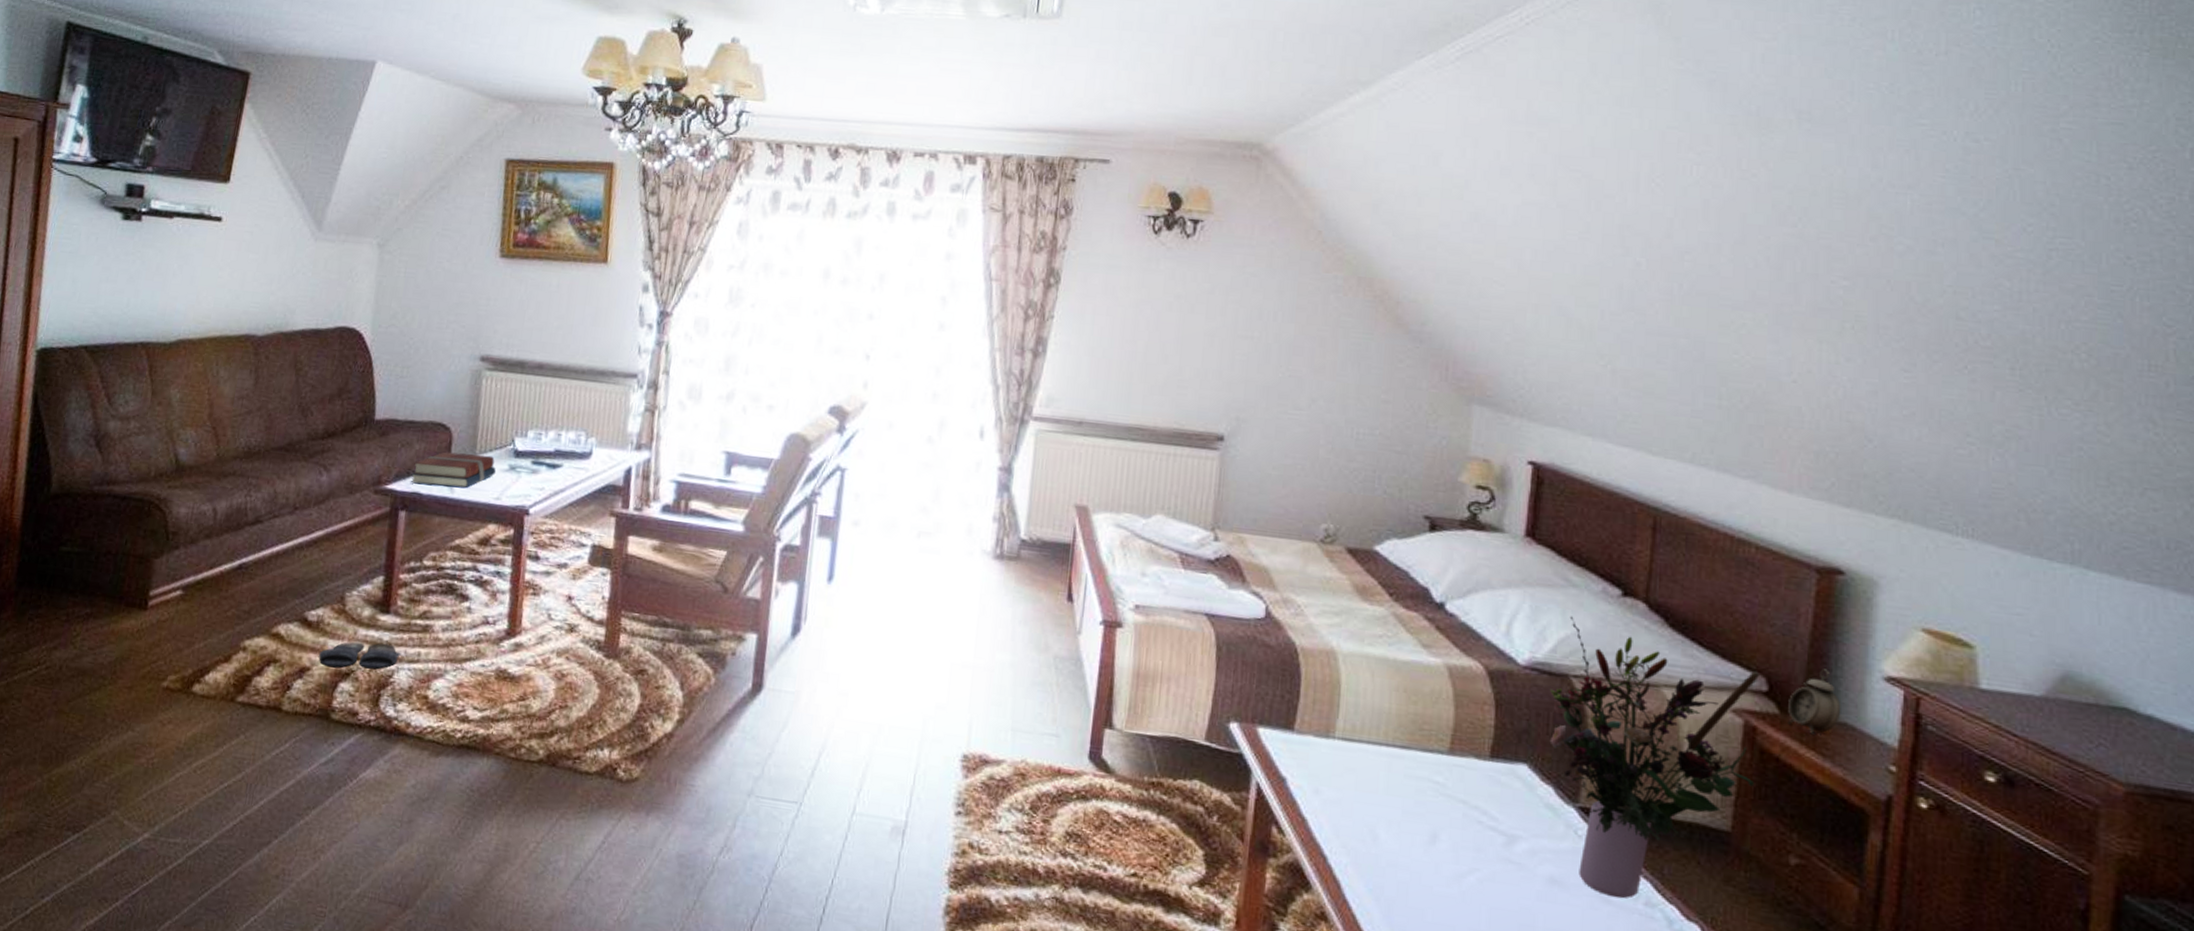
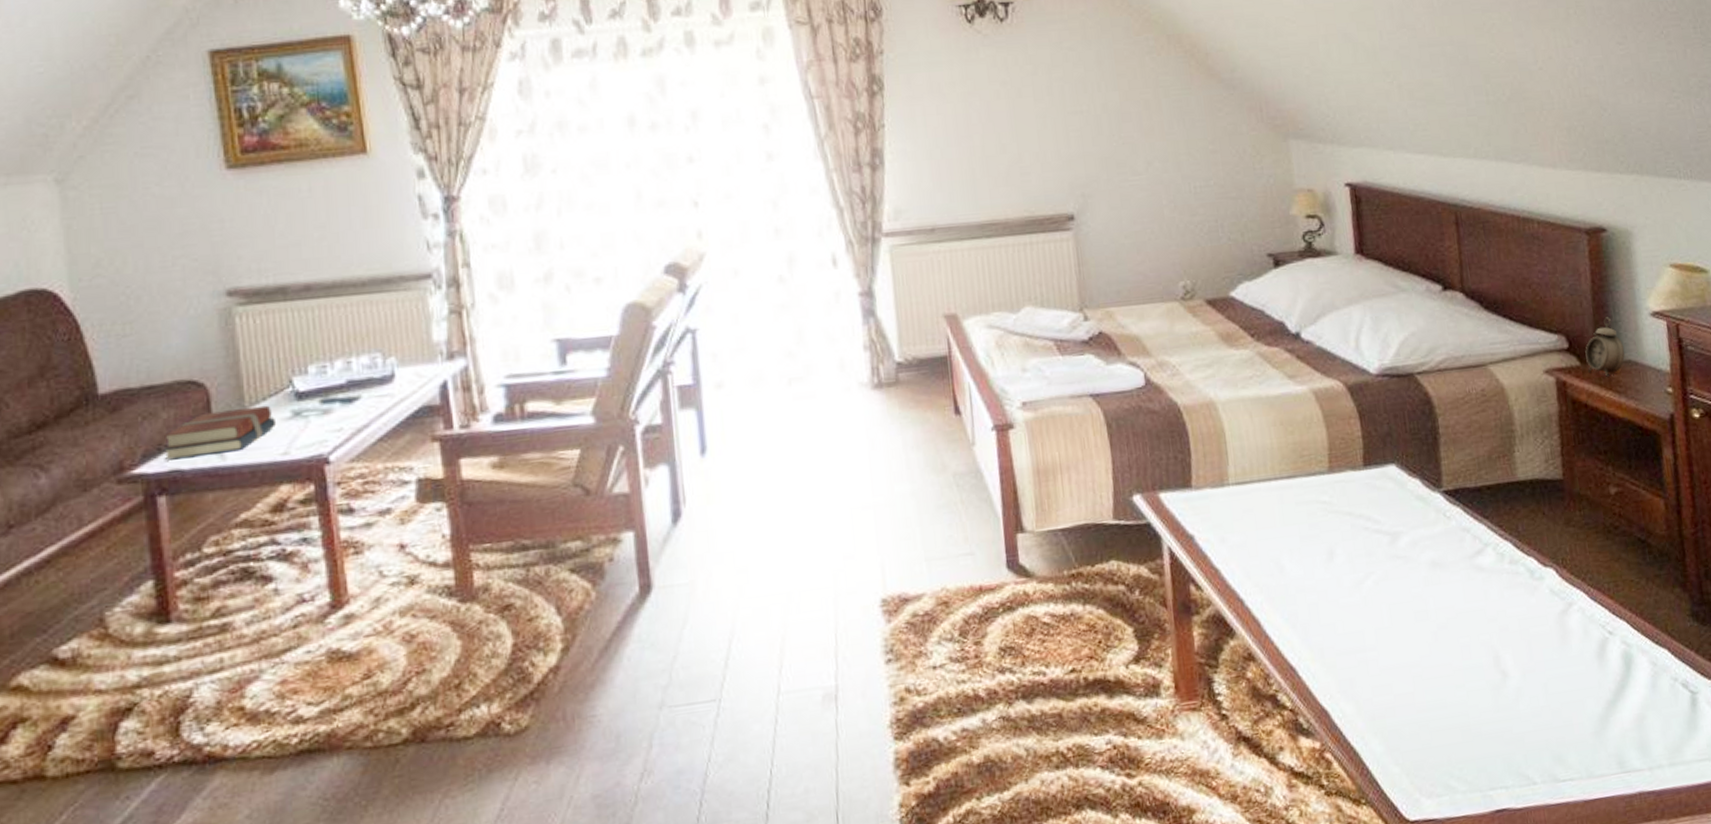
slippers: present [319,642,401,669] -> none [84,658,197,708]
bouquet: present [1549,616,1761,899] -> none [1401,318,1573,565]

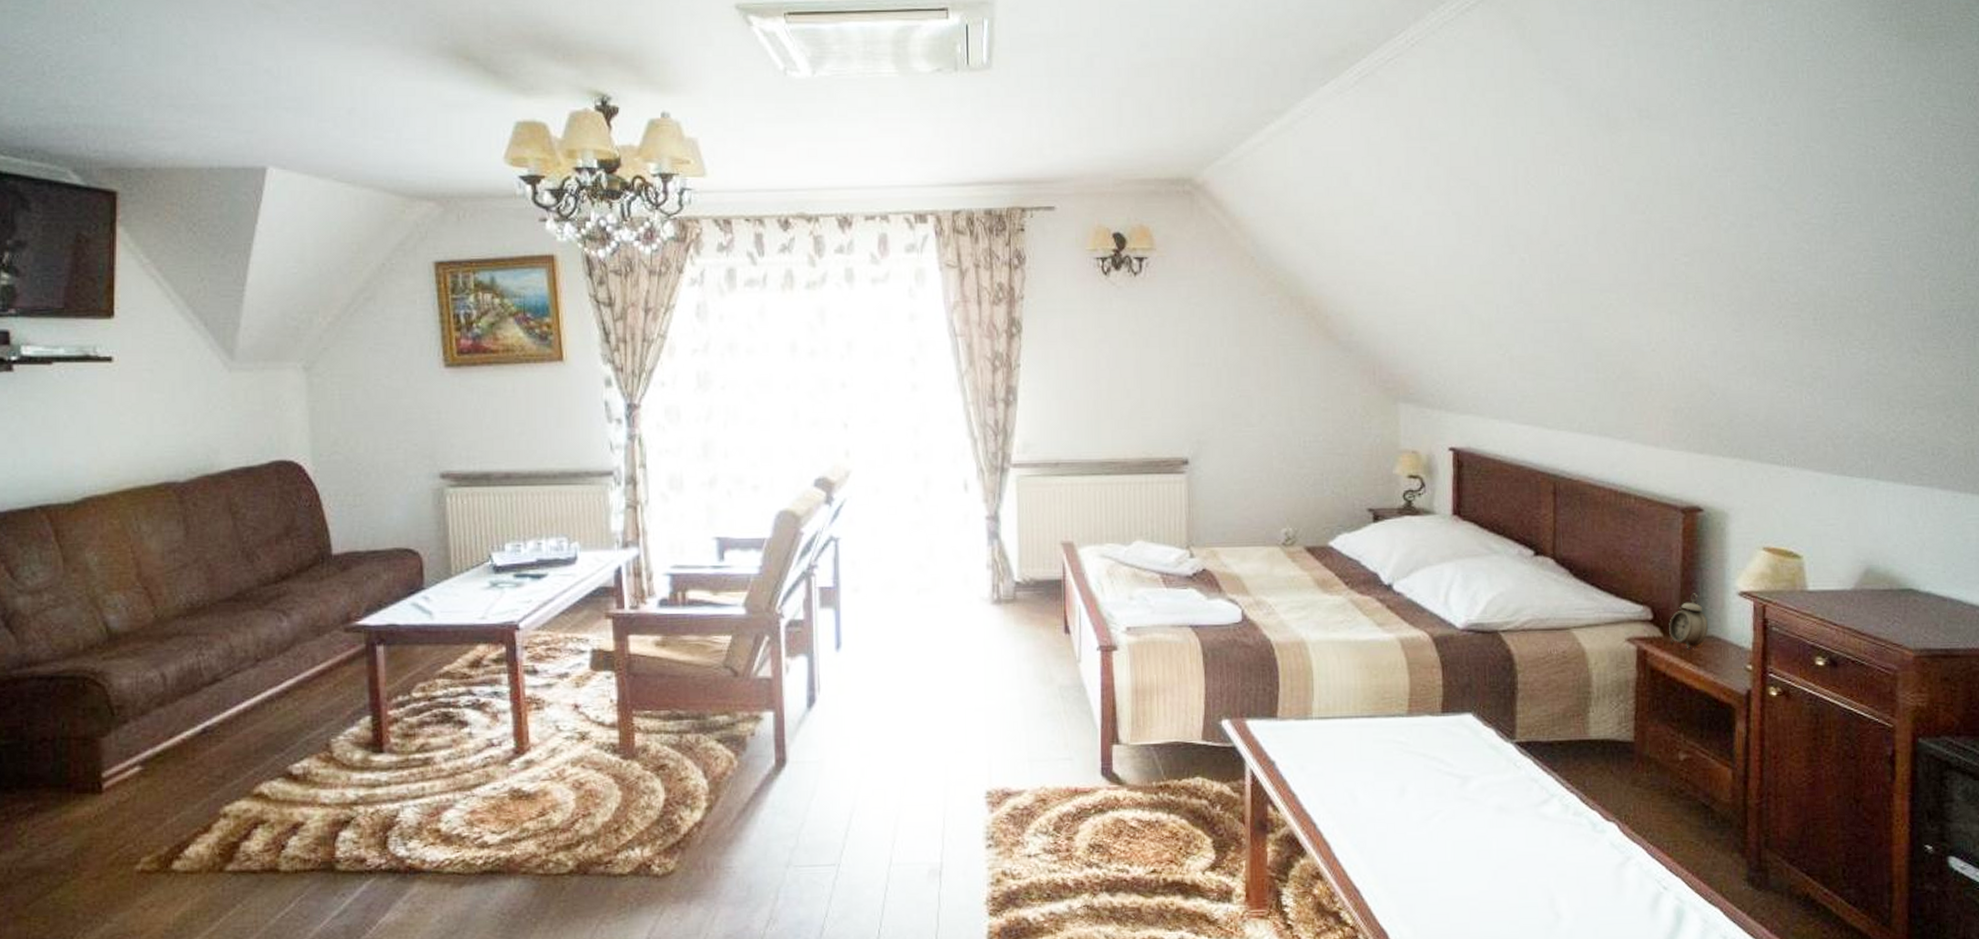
books: present [163,405,276,461] -> none [383,575,476,616]

